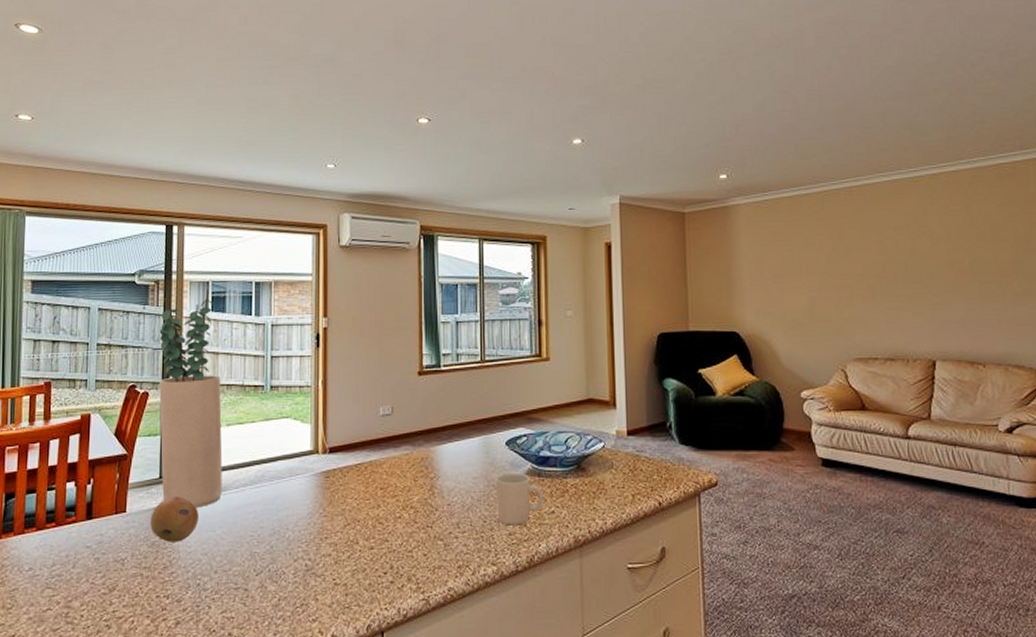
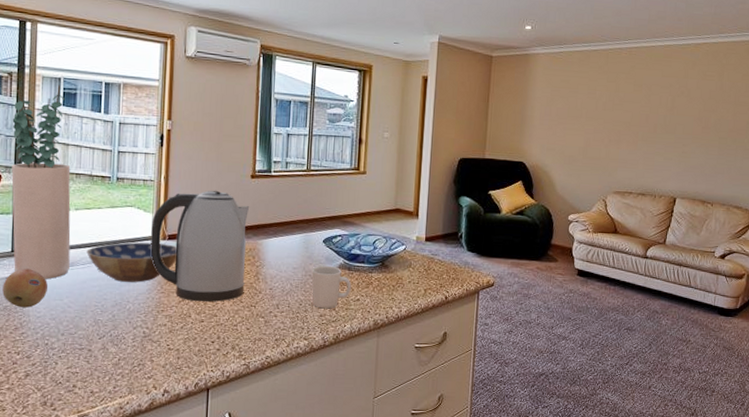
bowl: none [240,458,339,506] -> present [86,242,177,283]
kettle: none [310,392,419,525] -> present [150,190,250,302]

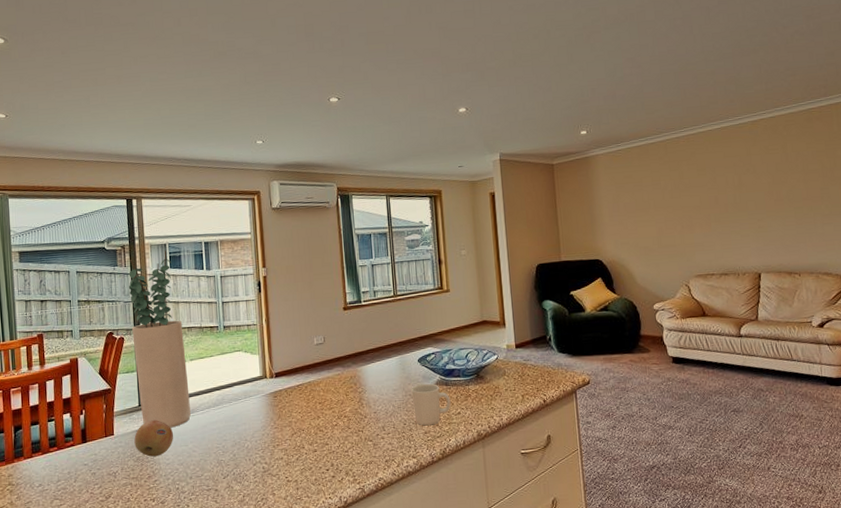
bowl: present [86,242,177,283] -> none [204,381,285,422]
kettle: present [150,190,250,302] -> none [259,325,351,433]

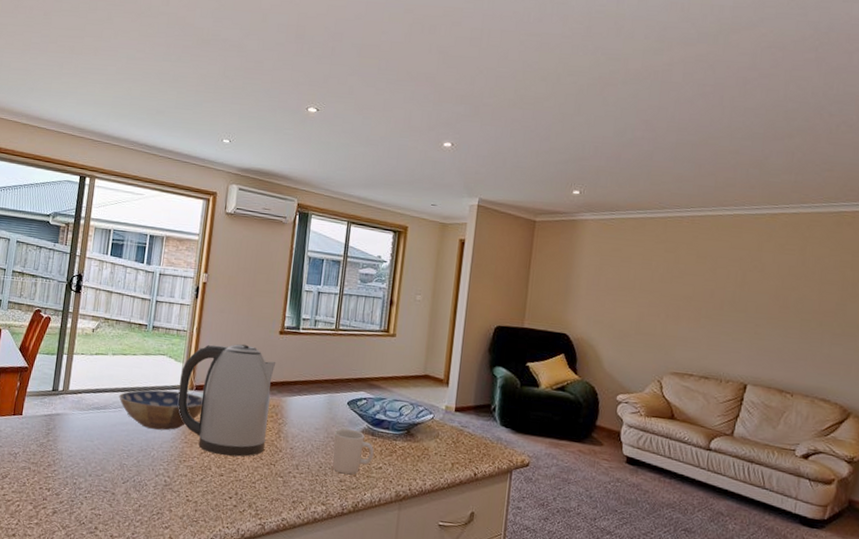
vase: present [128,250,191,428] -> none [53,236,113,420]
fruit: present [134,420,173,457] -> none [40,407,81,446]
bowl: none [204,381,285,422] -> present [119,389,203,431]
kettle: none [259,325,351,433] -> present [178,343,276,457]

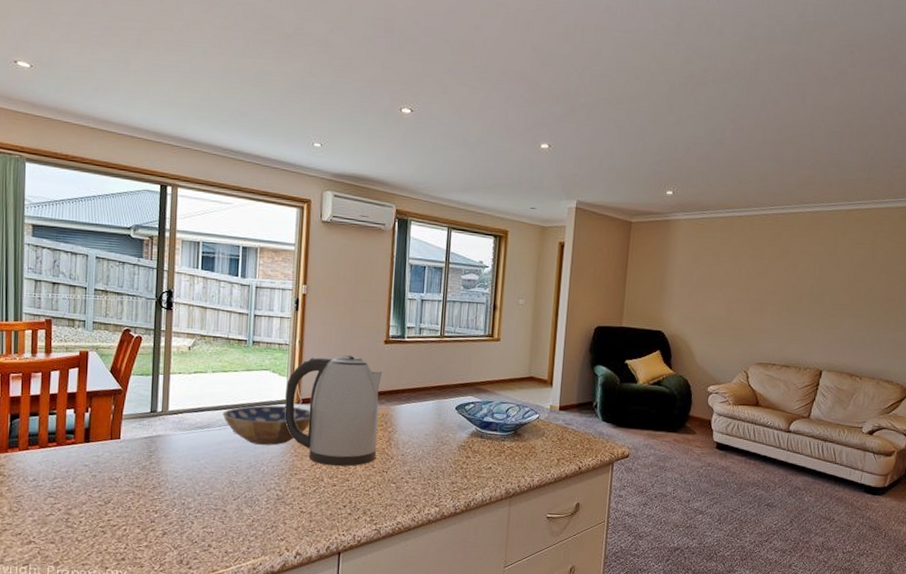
mug: present [332,429,374,475] -> none [443,432,484,477]

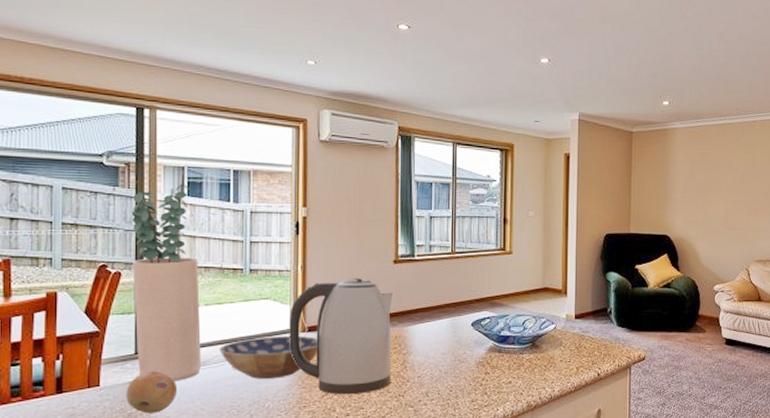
fruit: none [142,429,185,468] -> present [126,371,177,413]
vase: none [151,249,208,440] -> present [131,174,201,381]

